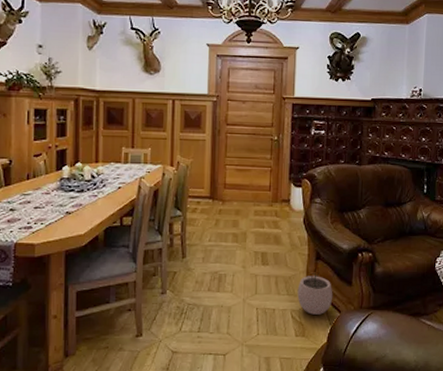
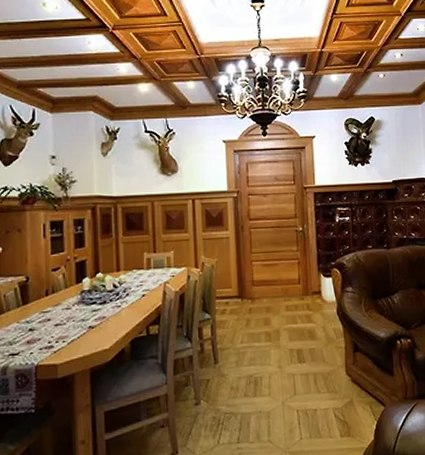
plant pot: present [297,268,333,315] -> none [338,361,376,411]

